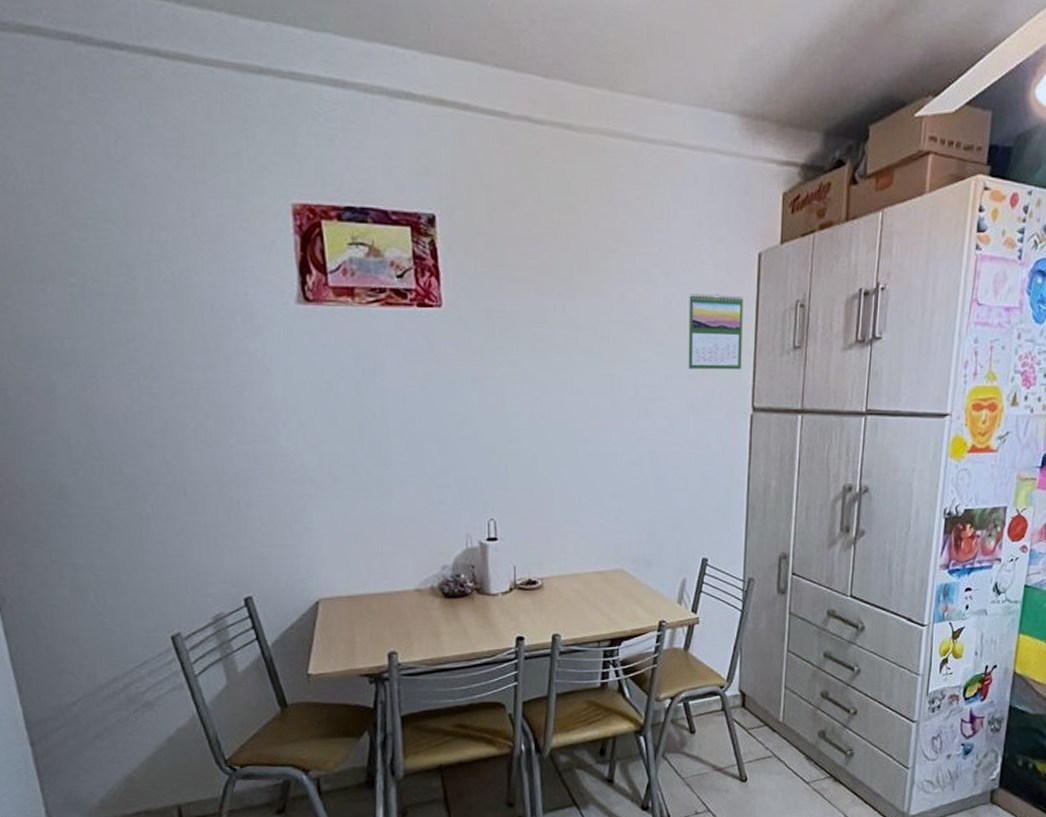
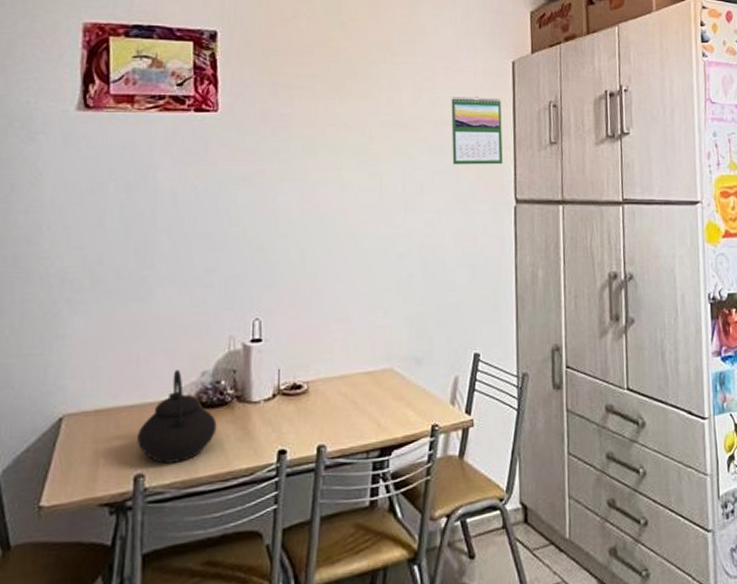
teapot: none [388,563,459,644] -> present [137,370,217,464]

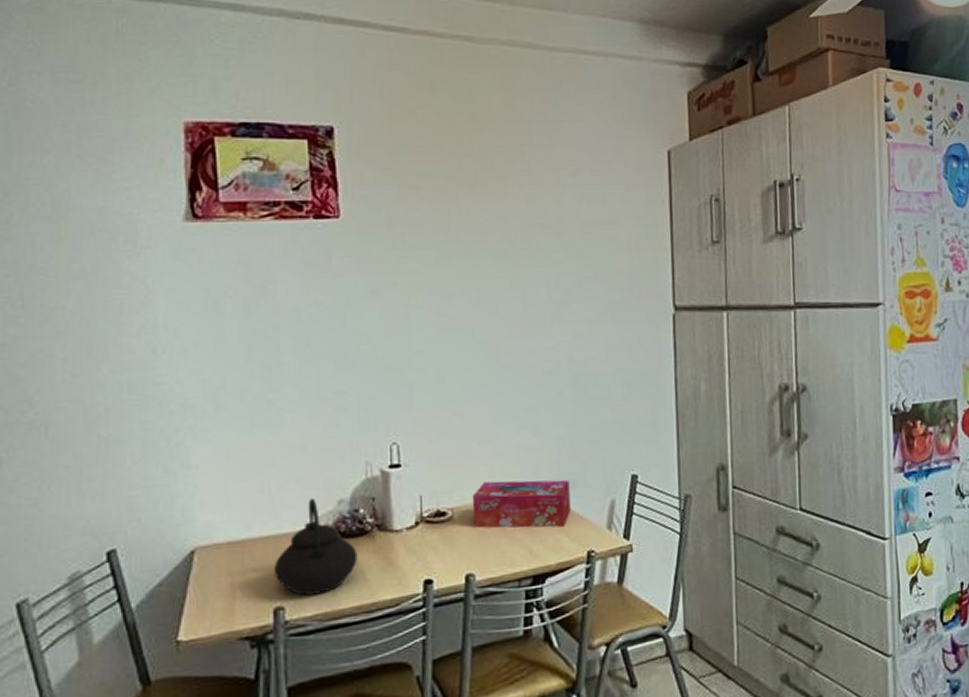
tissue box: none [326,356,417,402] -> present [472,479,571,528]
calendar: present [451,96,503,165] -> none [599,191,659,270]

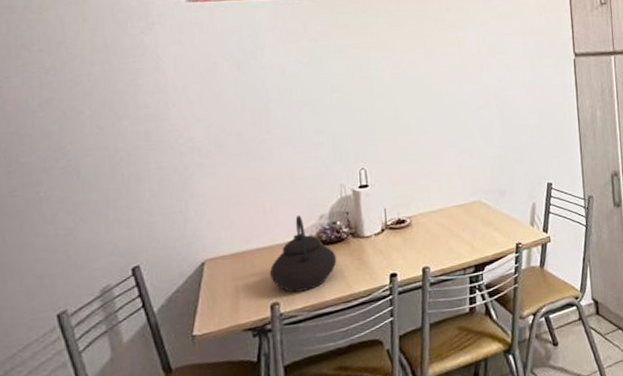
tissue box: present [472,479,571,528] -> none [425,189,502,231]

